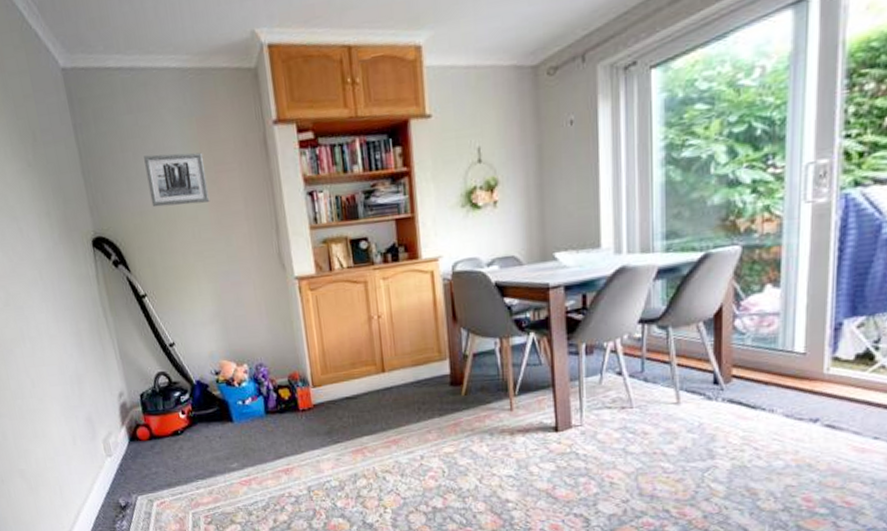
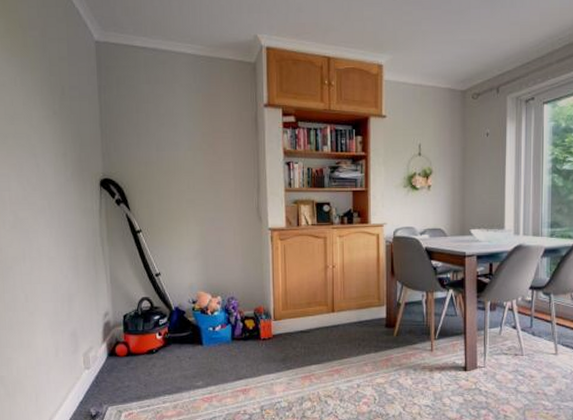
wall art: present [144,152,210,207] -> none [155,118,206,161]

